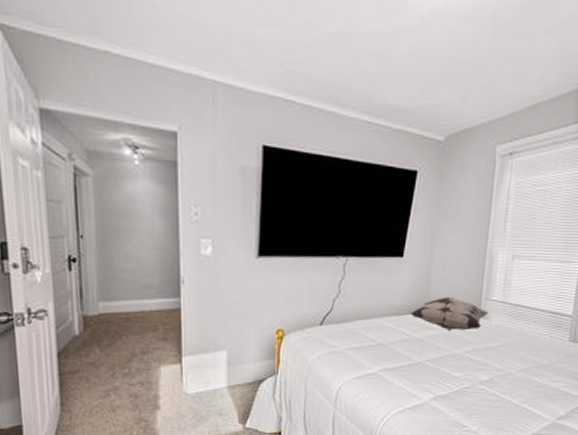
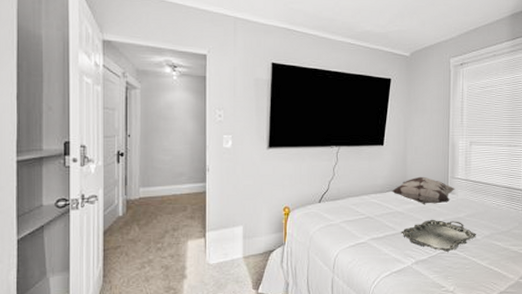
serving tray: none [418,348,510,387] -> present [401,219,476,252]

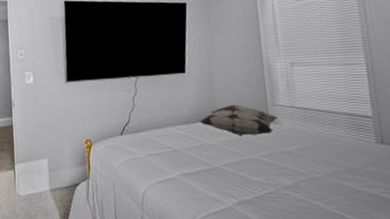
serving tray: present [401,219,476,252] -> none [215,153,314,192]

